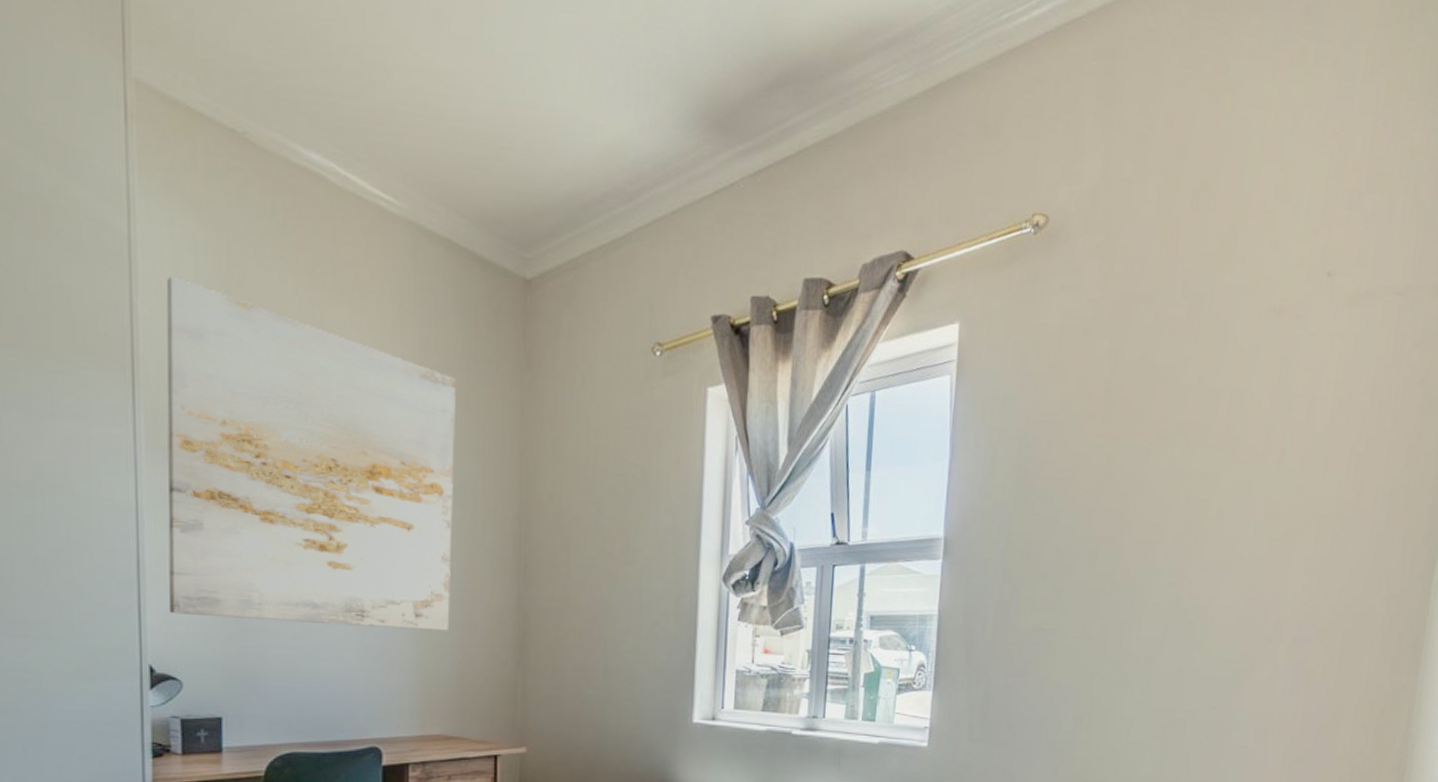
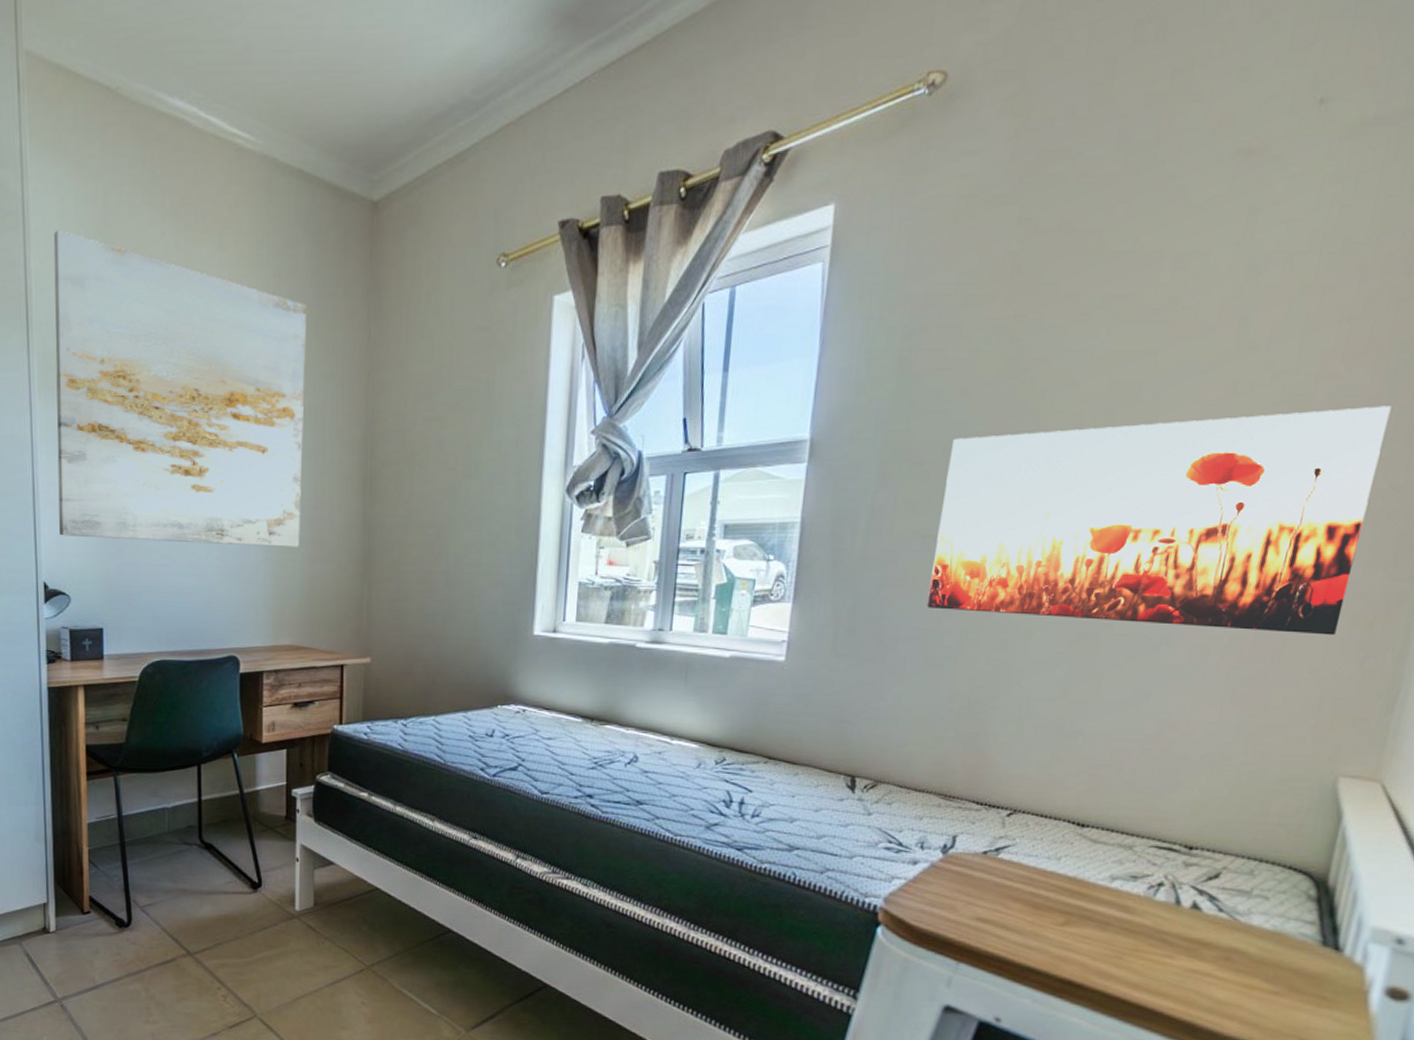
wall art: none [1047,528,1389,720] -> present [926,406,1392,636]

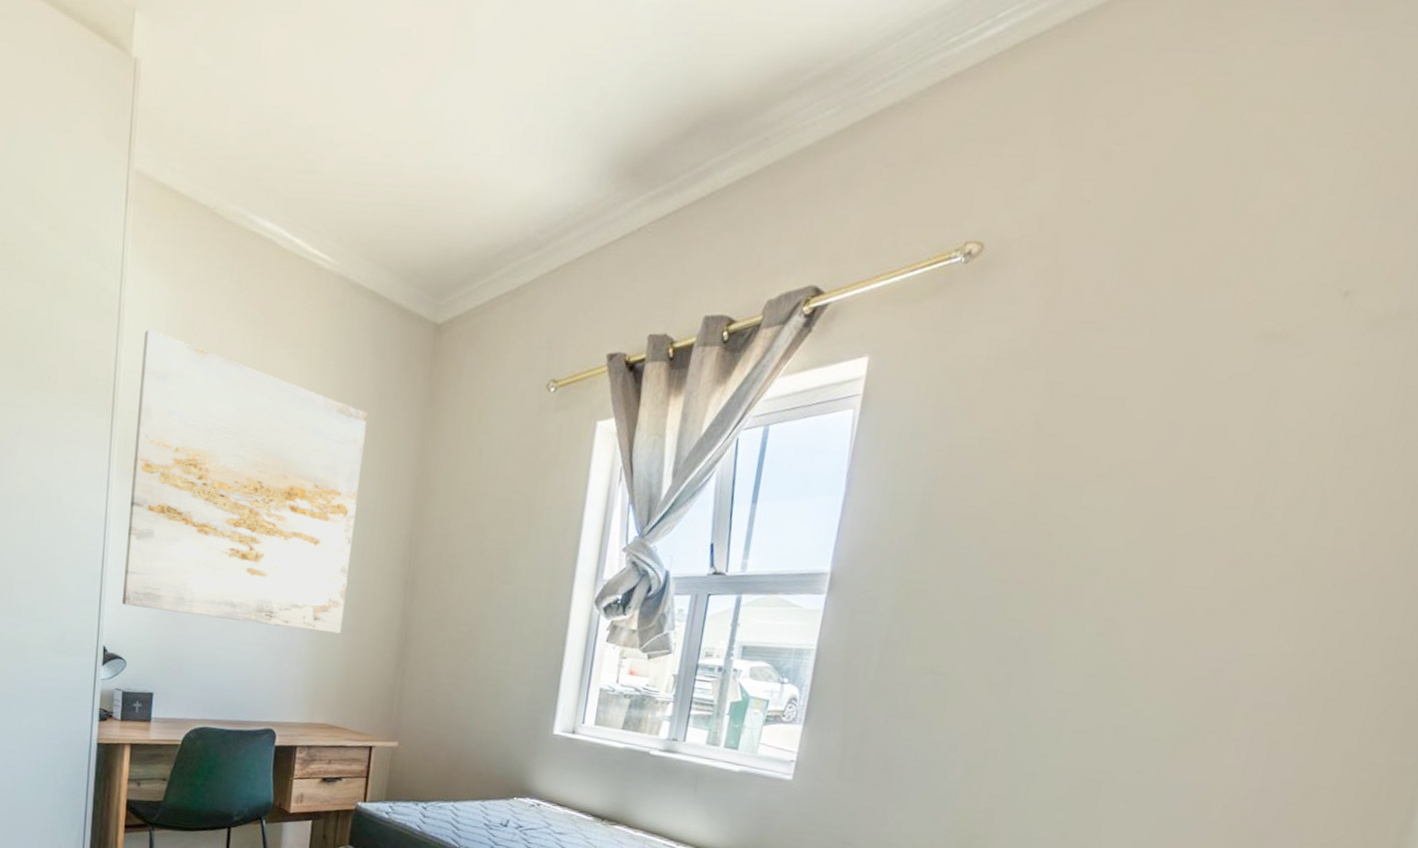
wall art: present [926,406,1392,636] -> none [933,582,1405,803]

